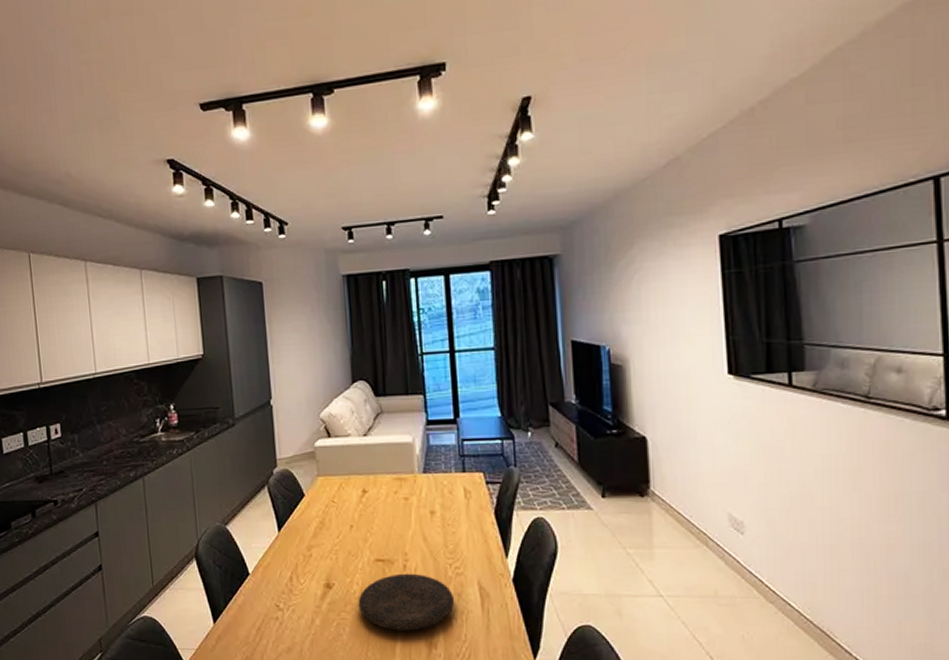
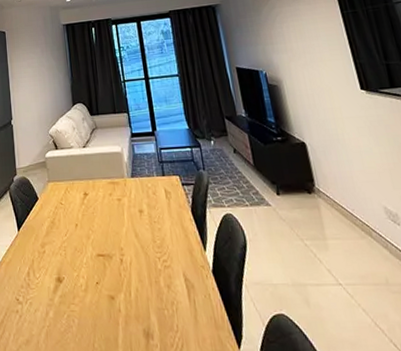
plate: present [358,573,455,631] -> none [84,266,166,322]

